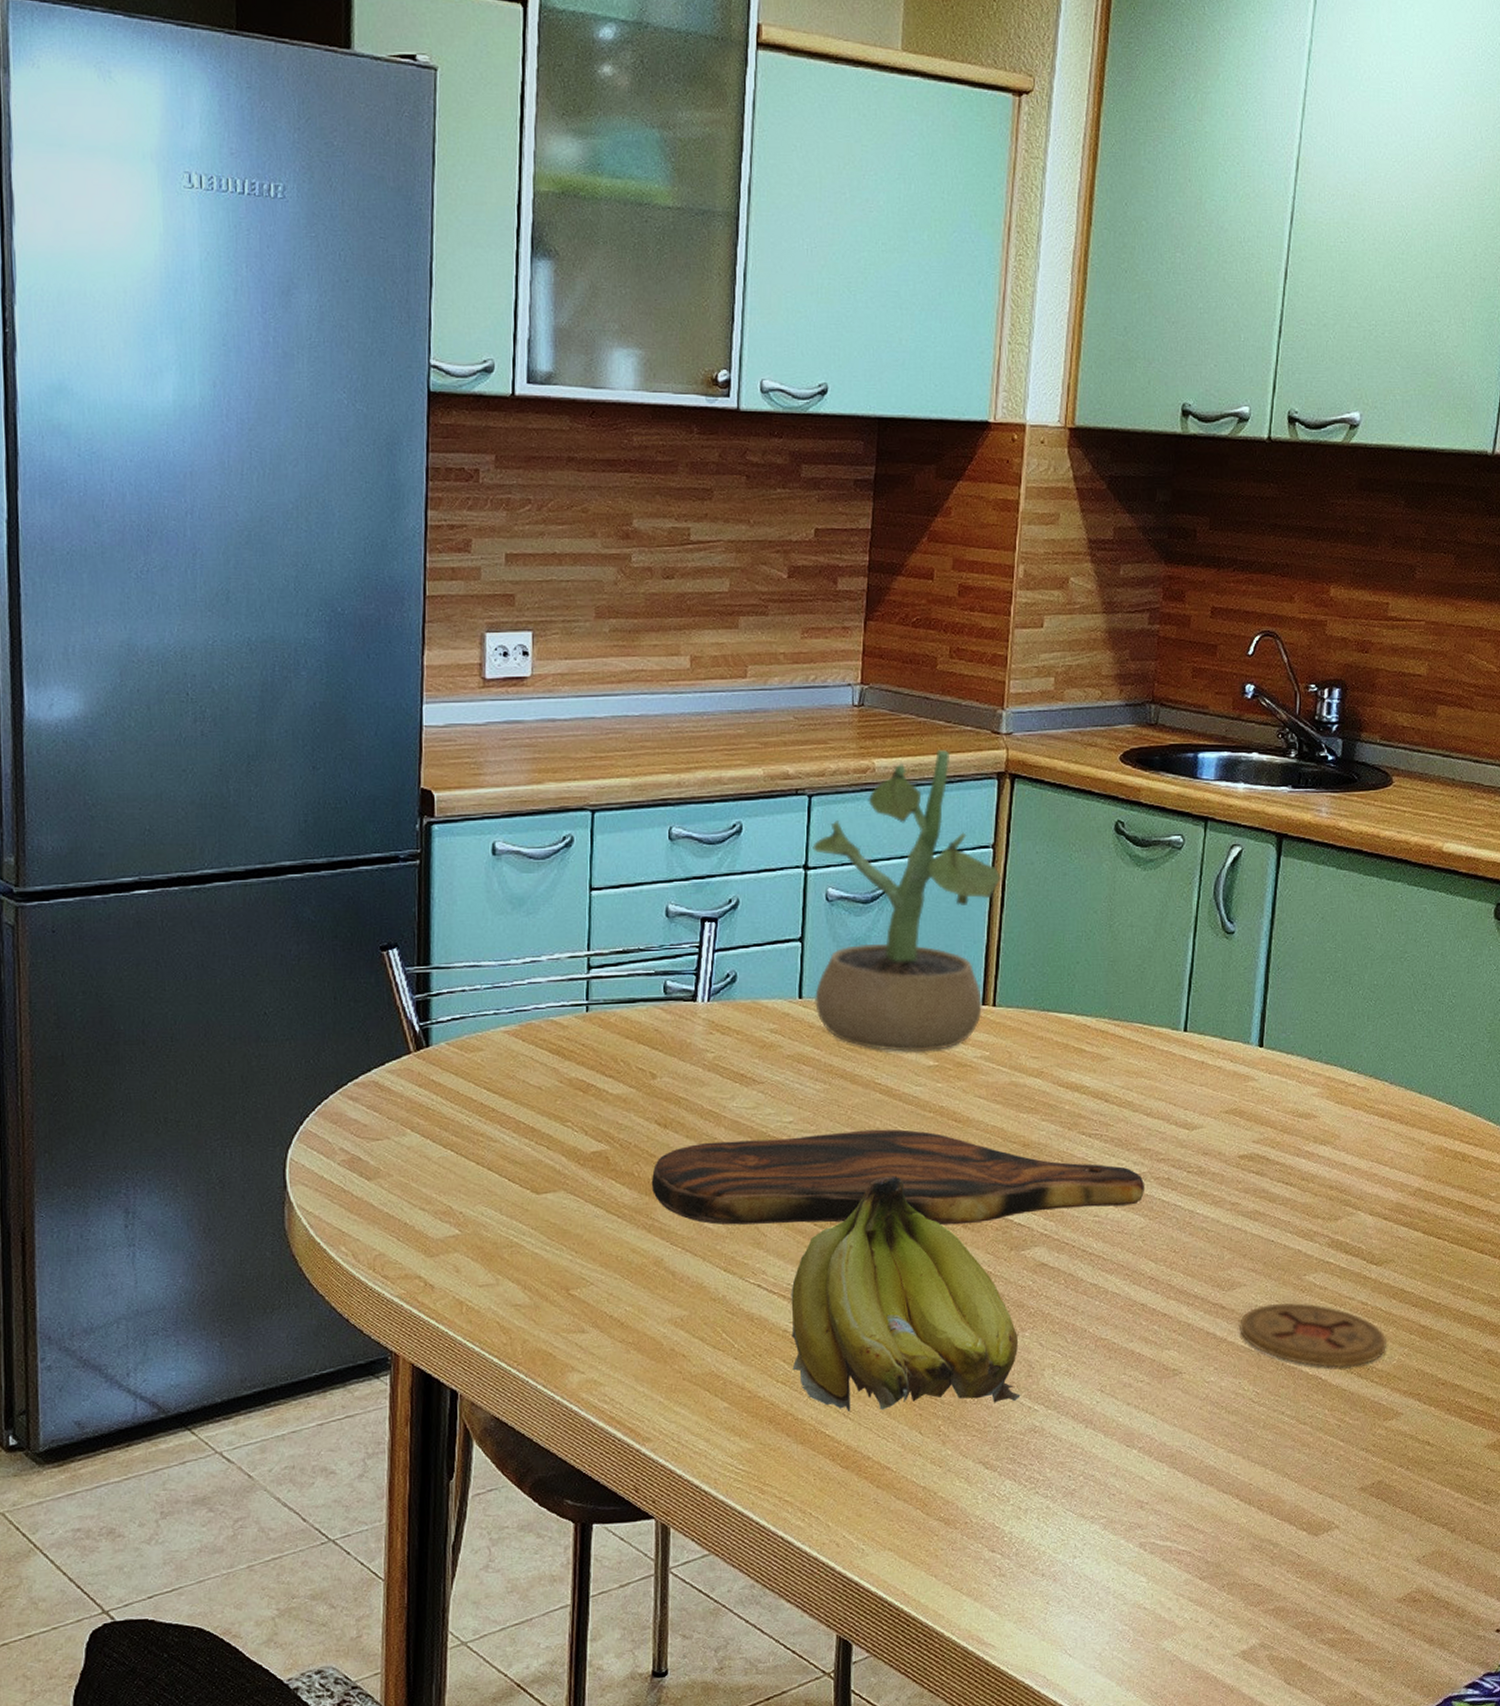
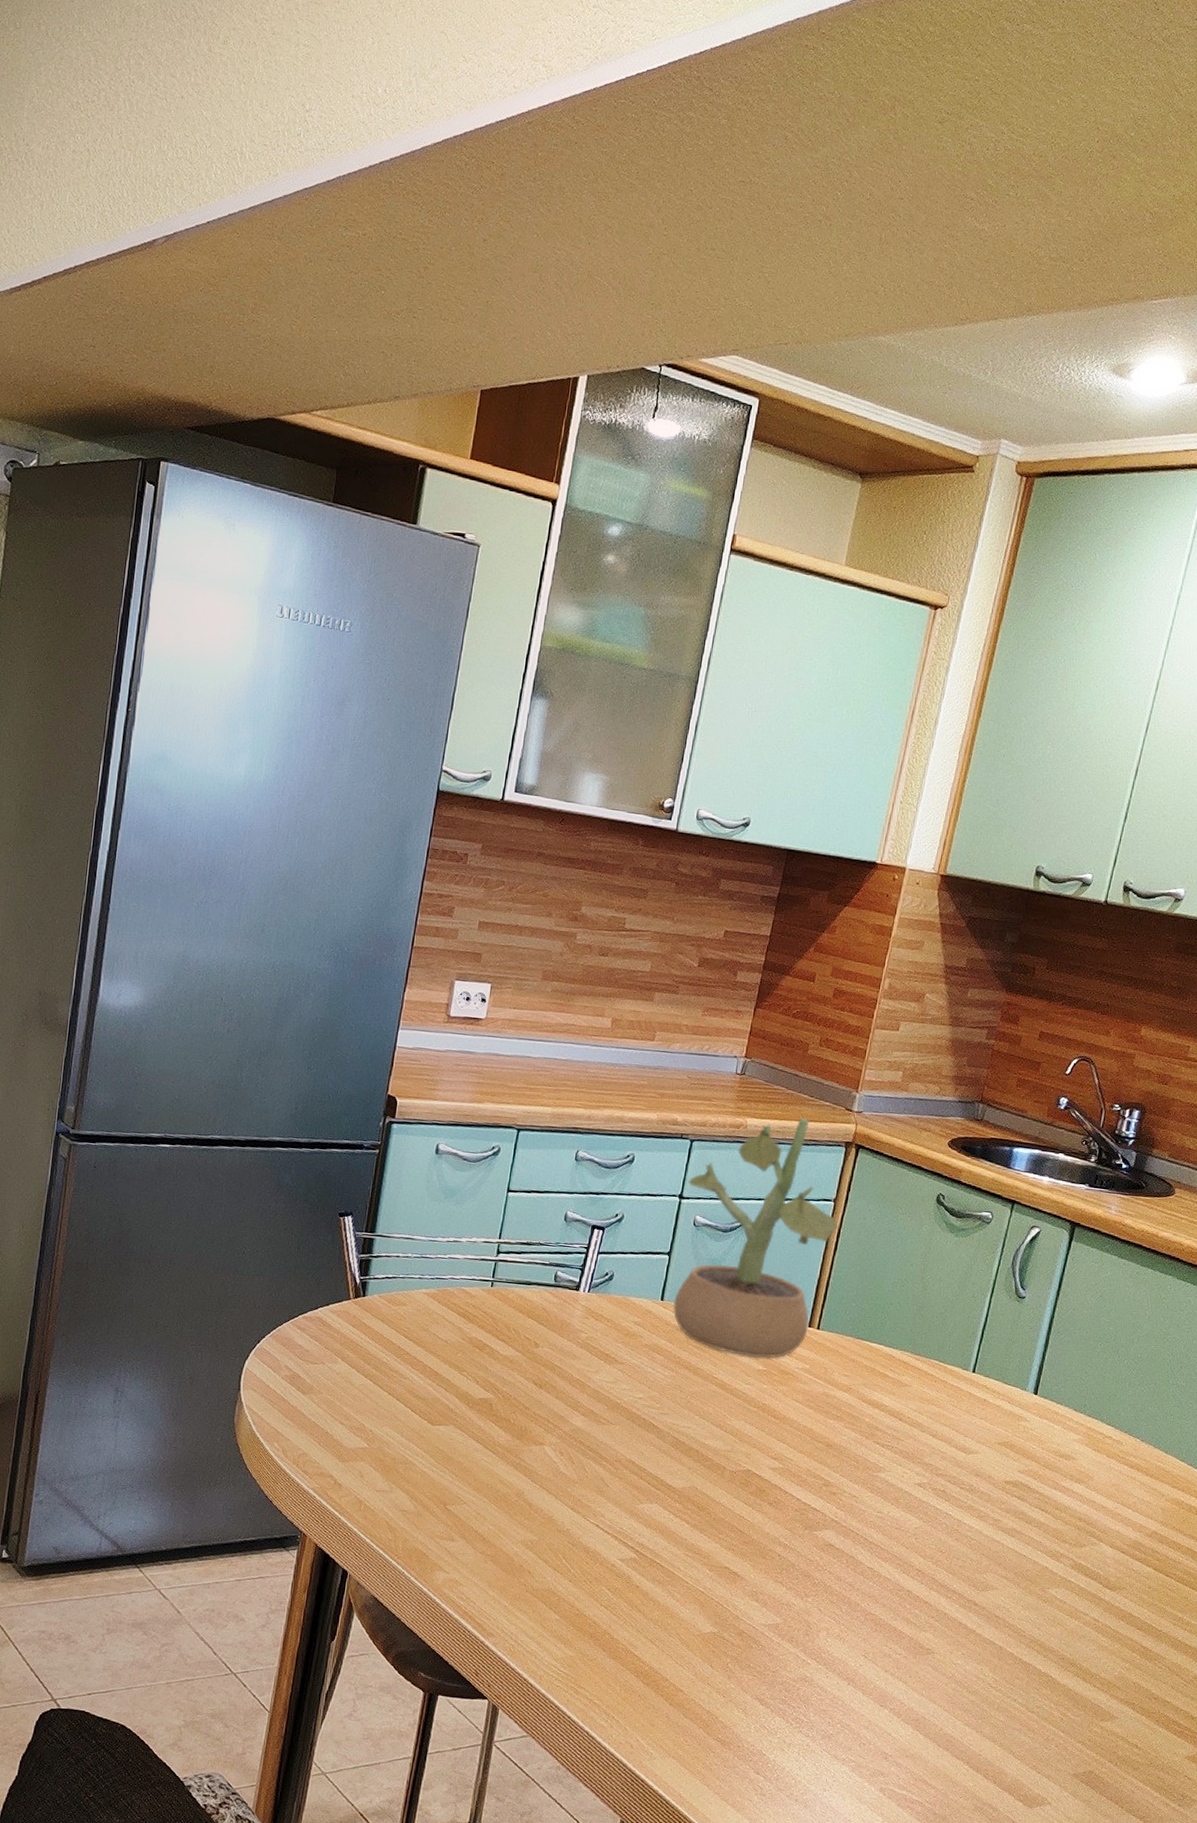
cutting board: present [651,1129,1144,1226] -> none [523,1404,923,1508]
fruit: present [791,1176,1021,1411] -> none [614,1453,802,1654]
coaster: present [1240,1303,1388,1368] -> none [987,1608,1112,1671]

